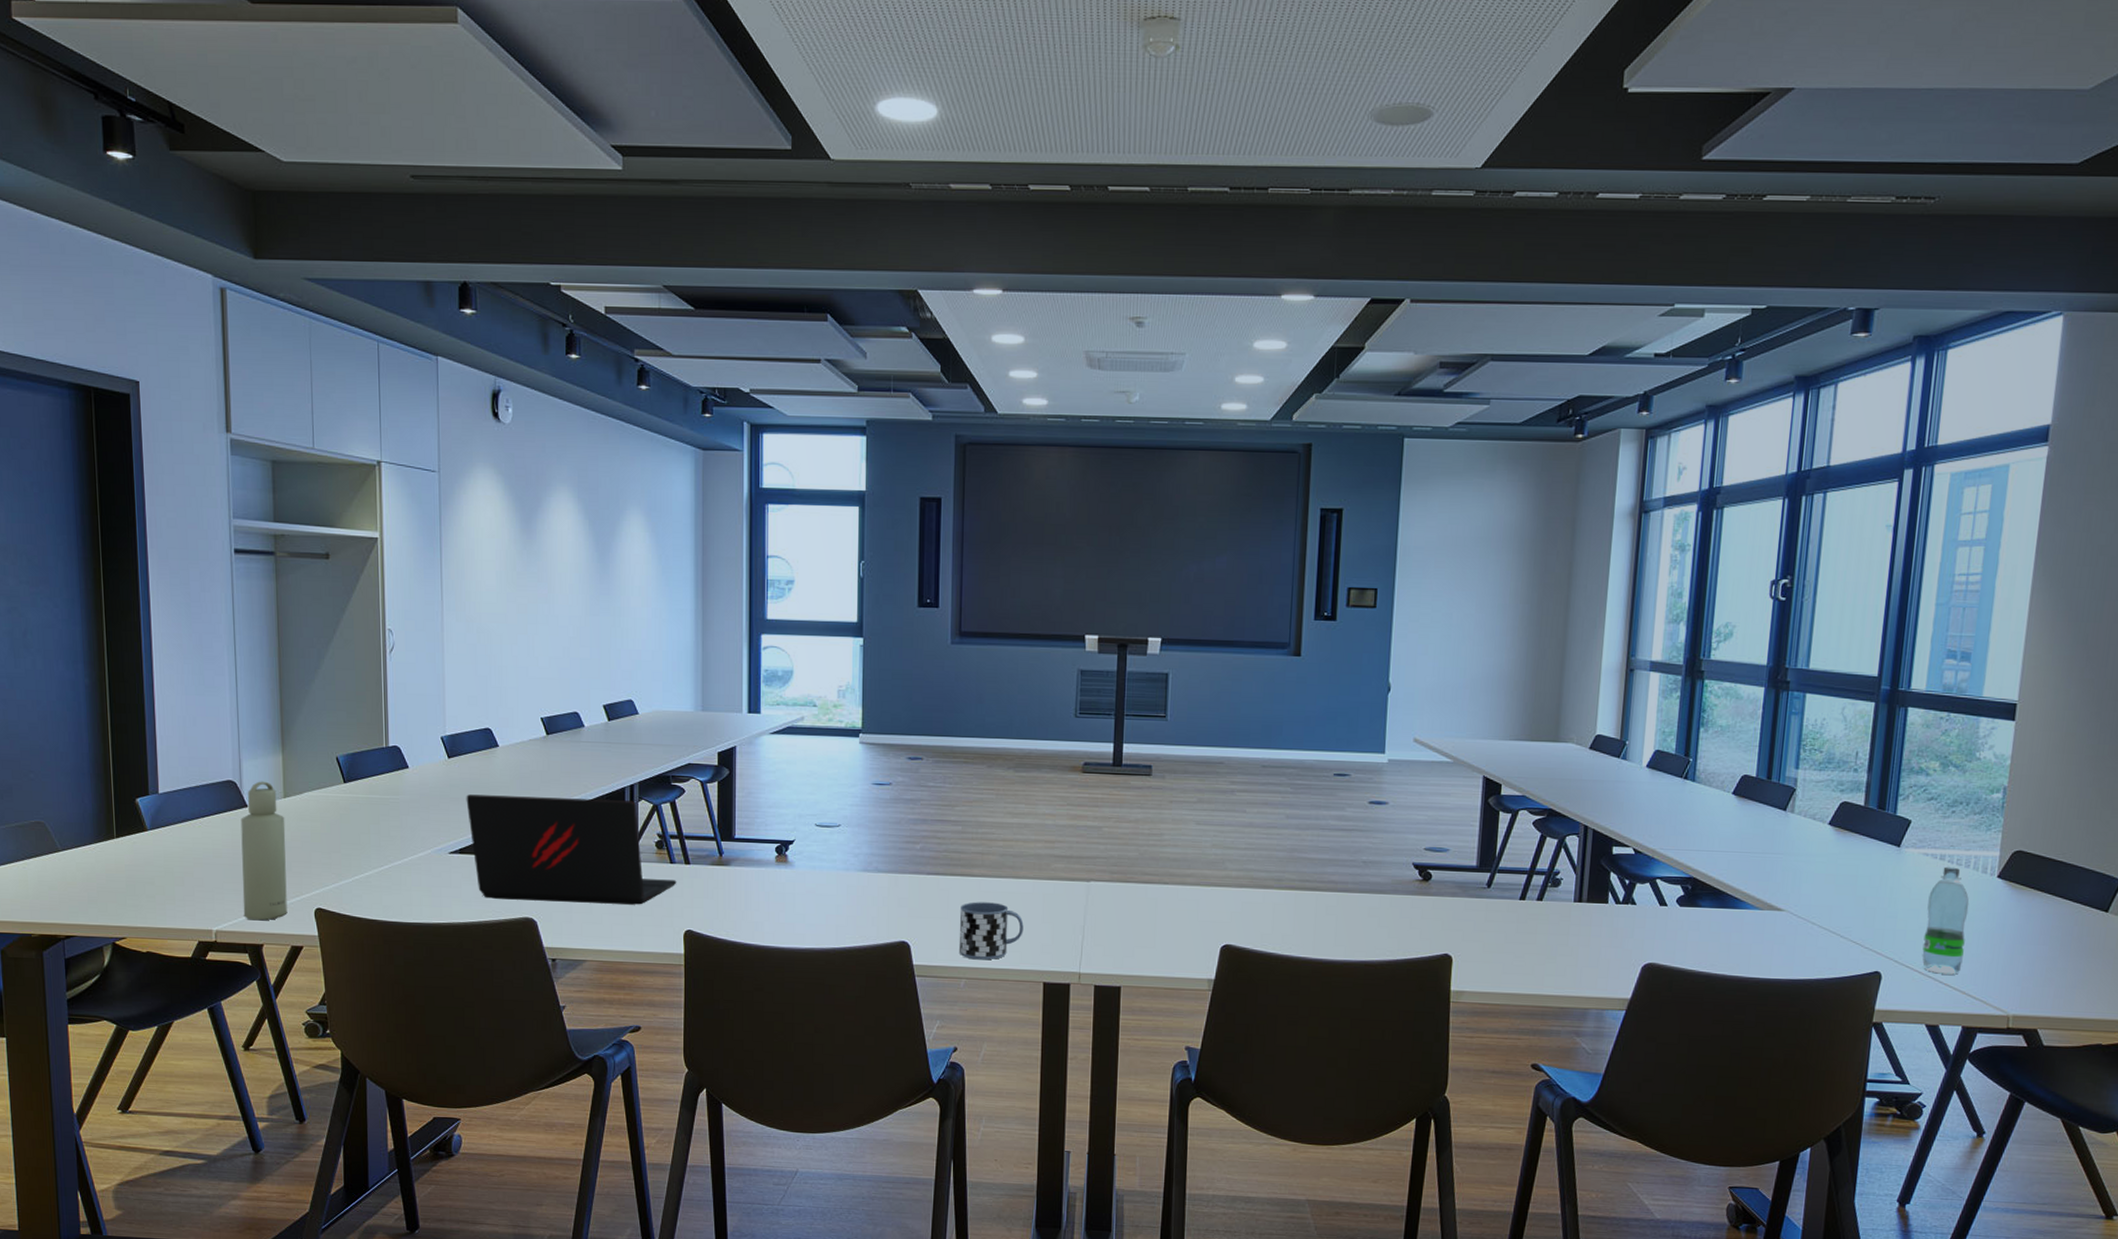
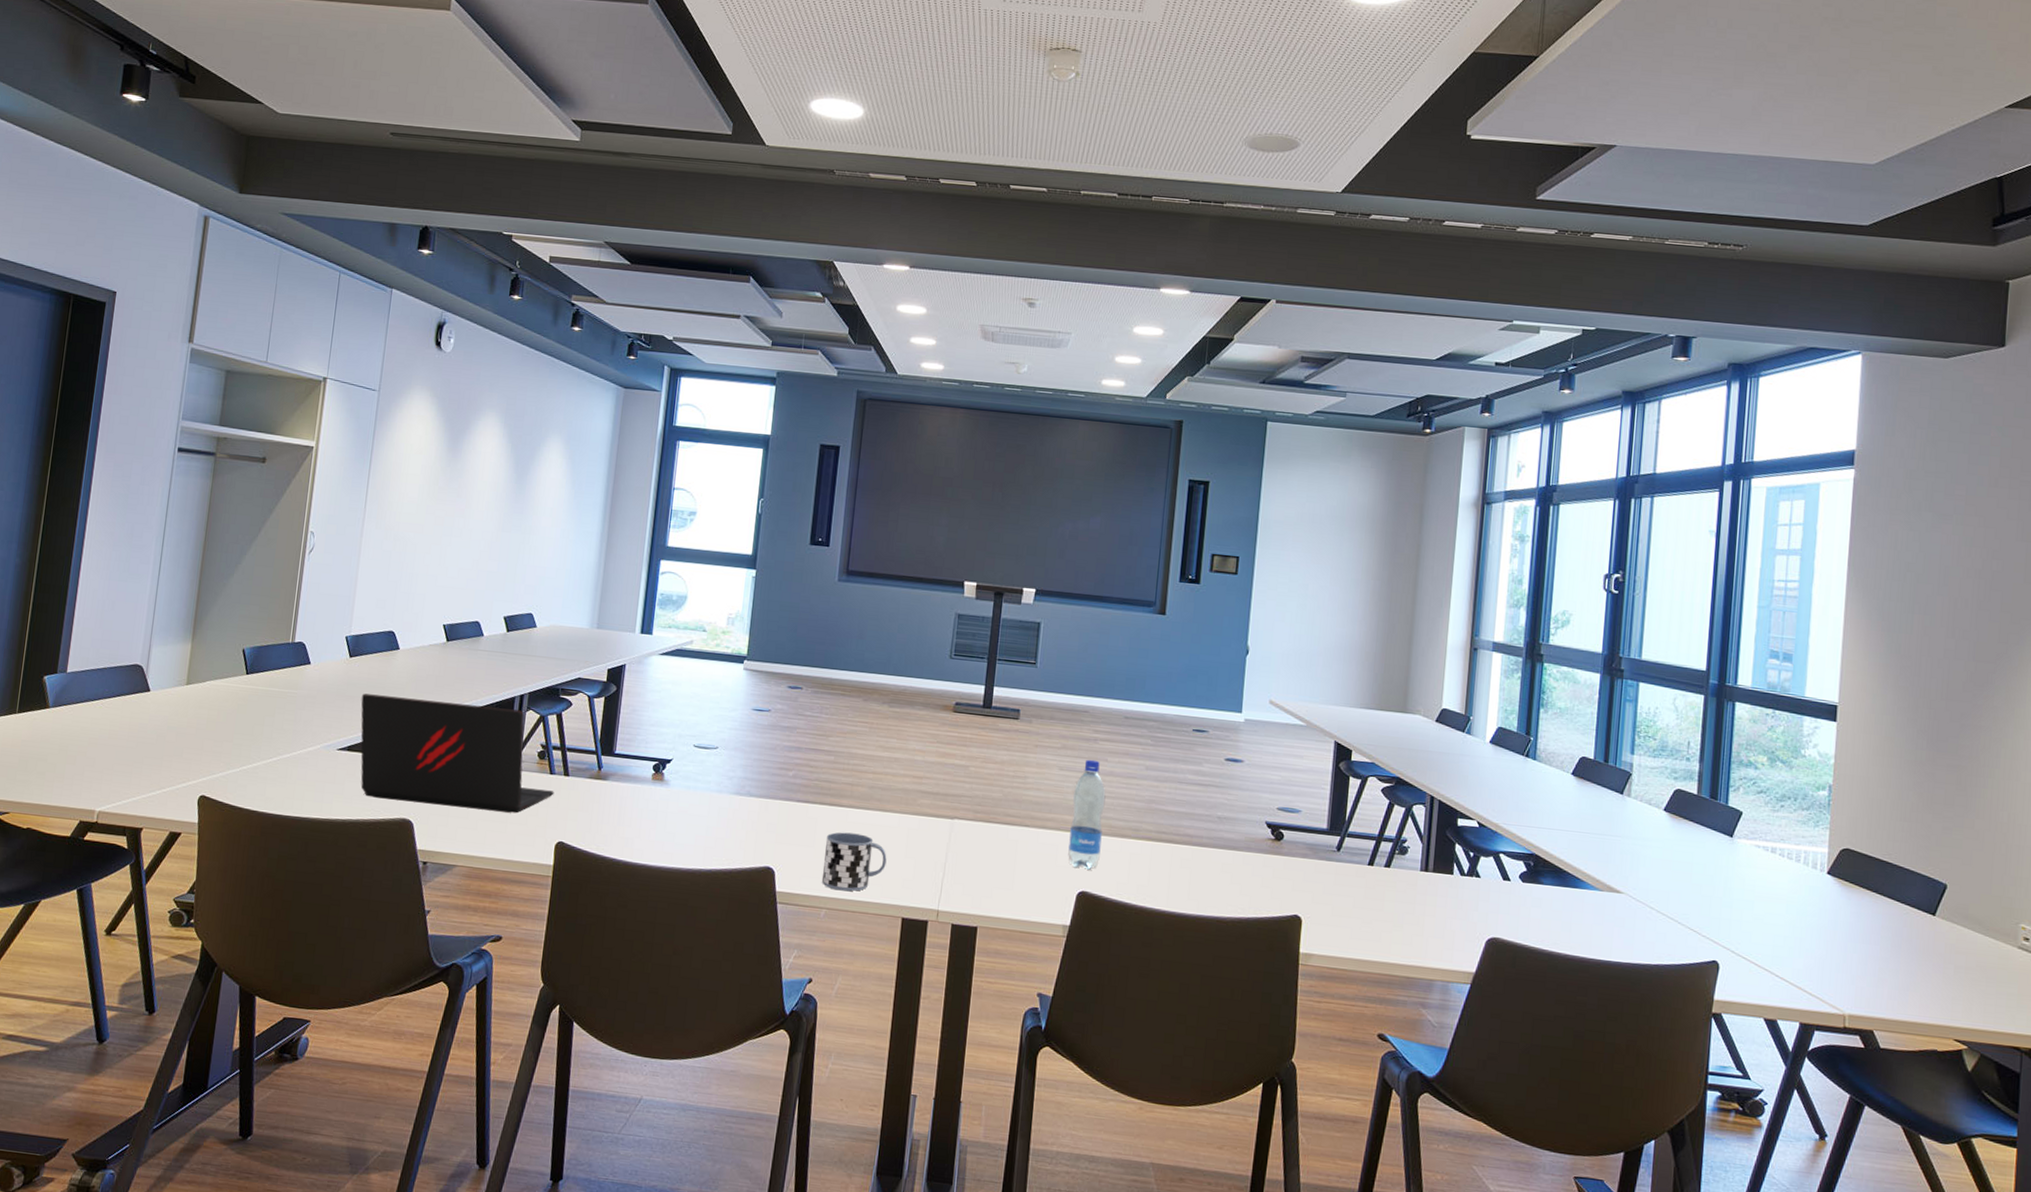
bottle: present [240,781,288,921] -> none [128,667,184,805]
bottle: none [1209,811,1246,923] -> present [1068,759,1106,870]
bottle: present [1922,866,1969,975] -> none [1757,859,1801,969]

